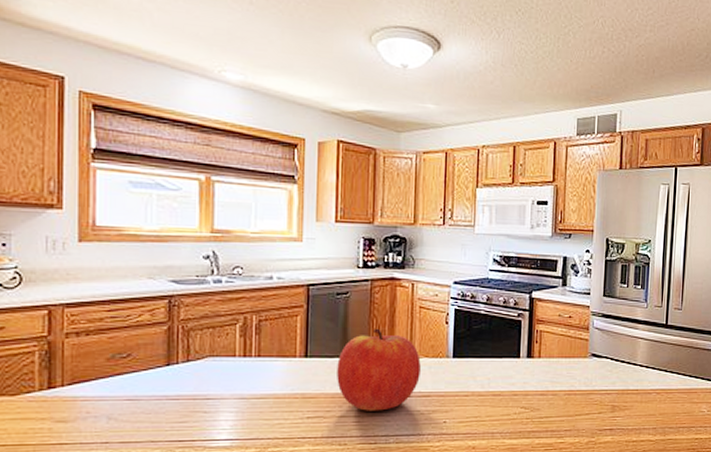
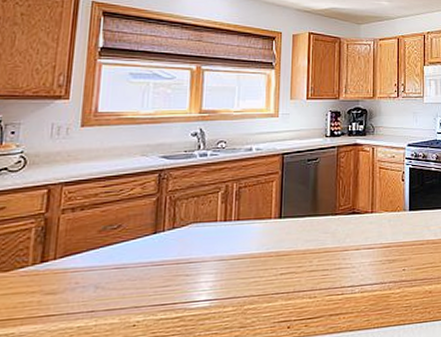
apple: present [337,328,421,411] -> none [307,188,381,265]

